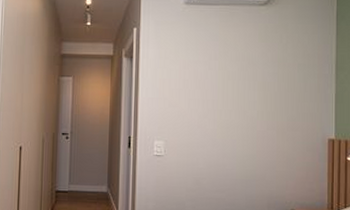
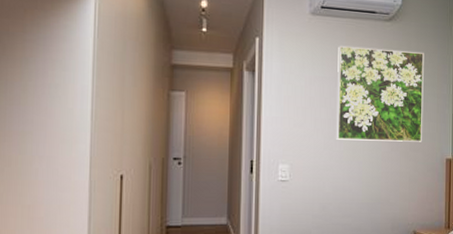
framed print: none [210,32,303,122] -> present [336,46,424,142]

